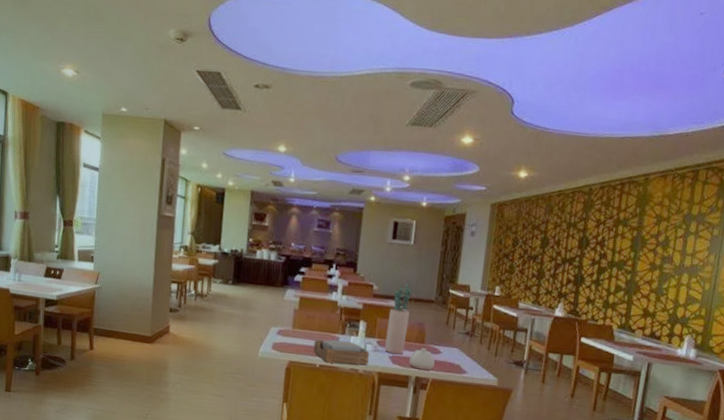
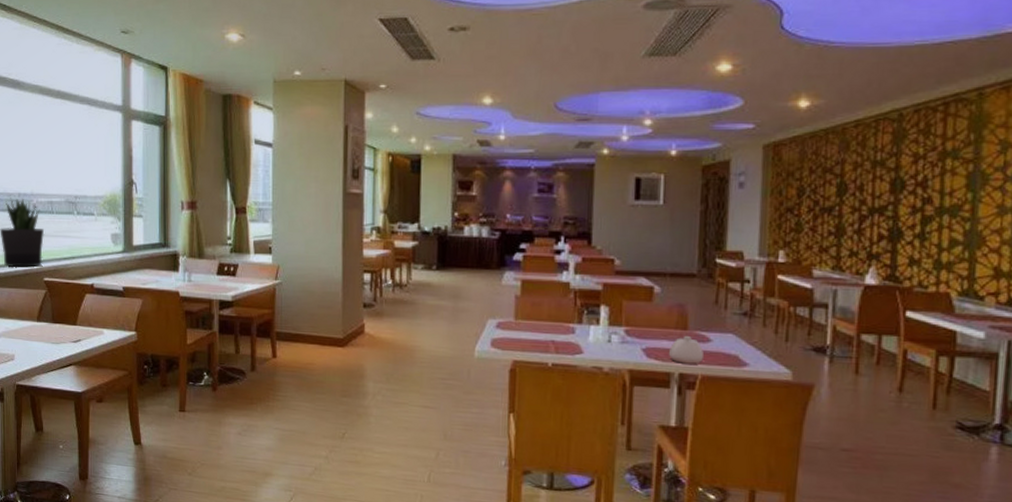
napkin holder: present [313,339,369,366] -> none [543,331,616,362]
vase: present [384,280,413,355] -> none [635,250,666,346]

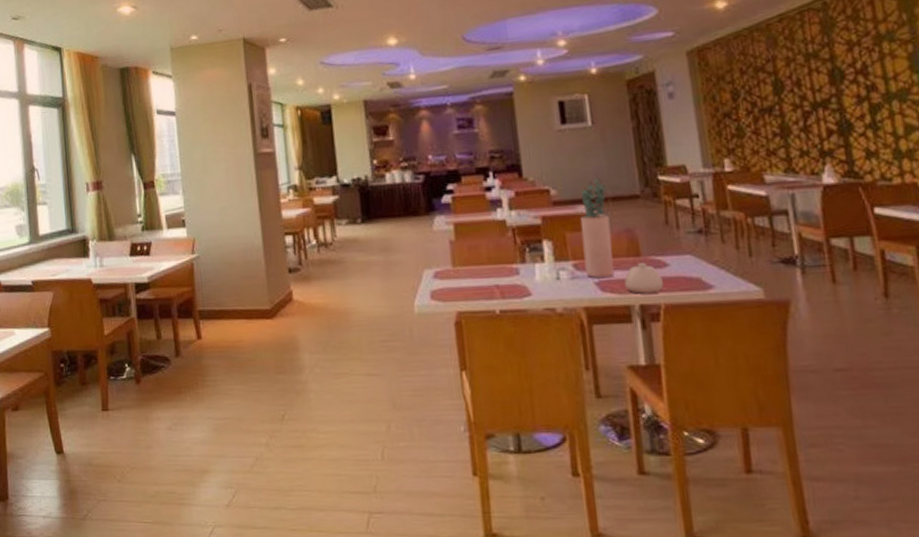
vase: none [635,250,666,346] -> present [579,174,614,279]

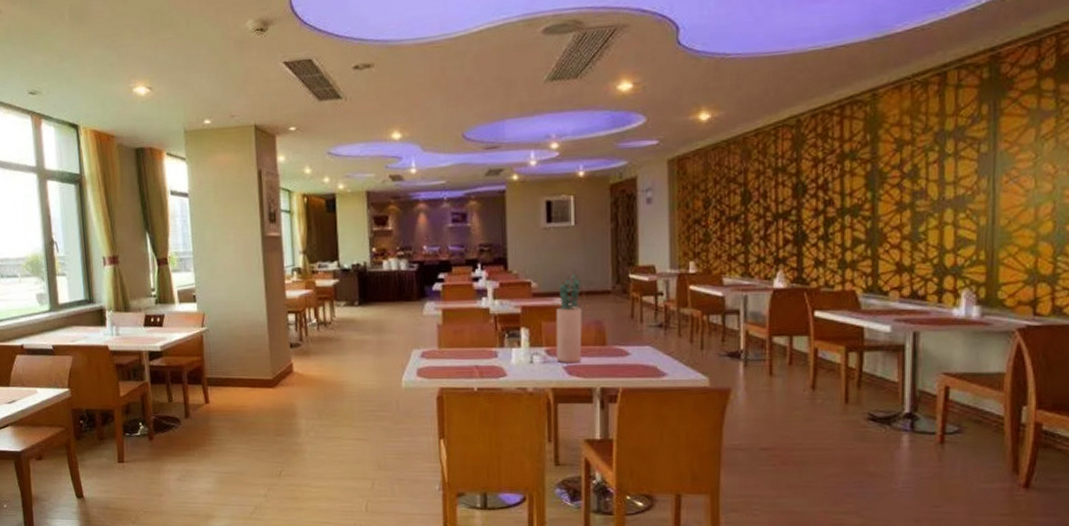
sugar bowl: present [623,262,665,294] -> none [589,350,624,378]

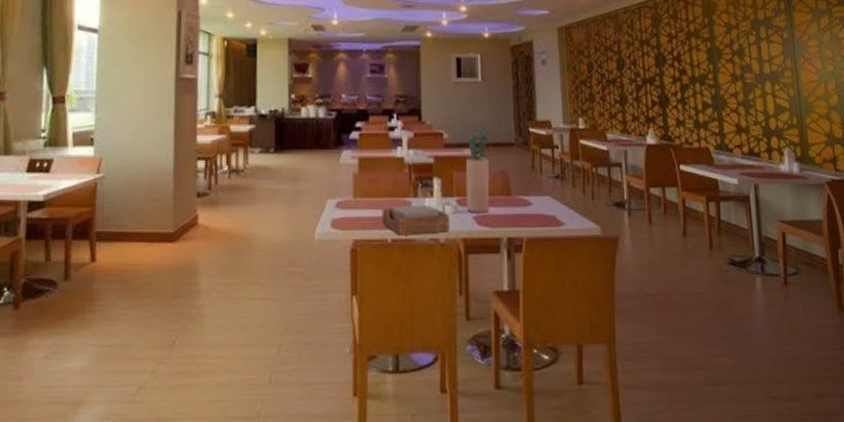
napkin holder: none [467,355,538,384] -> present [382,205,450,236]

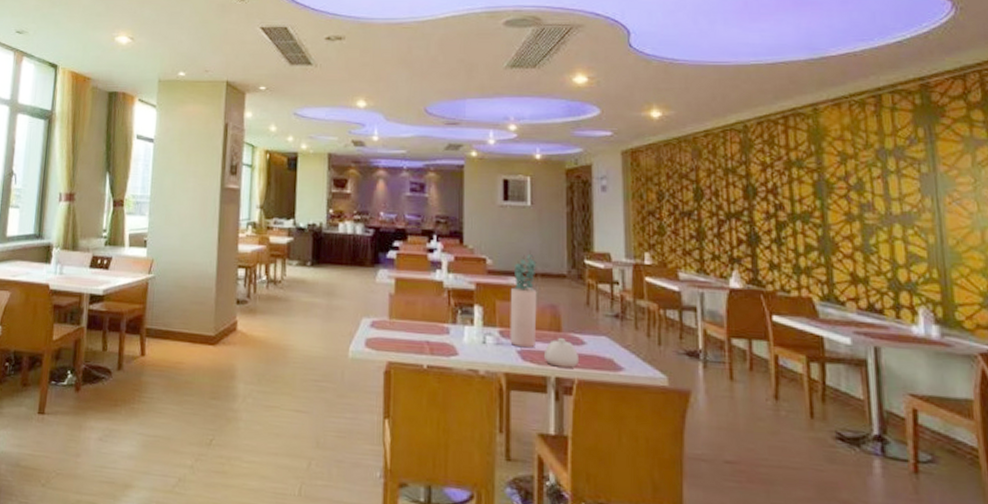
napkin holder: present [382,205,450,236] -> none [417,331,491,365]
sugar bowl: none [496,200,528,228] -> present [543,337,580,368]

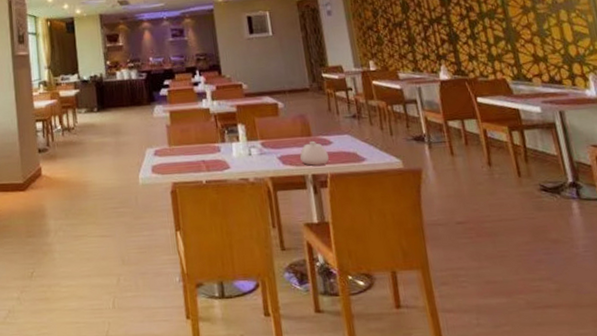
vase: present [510,250,537,348] -> none [265,72,292,154]

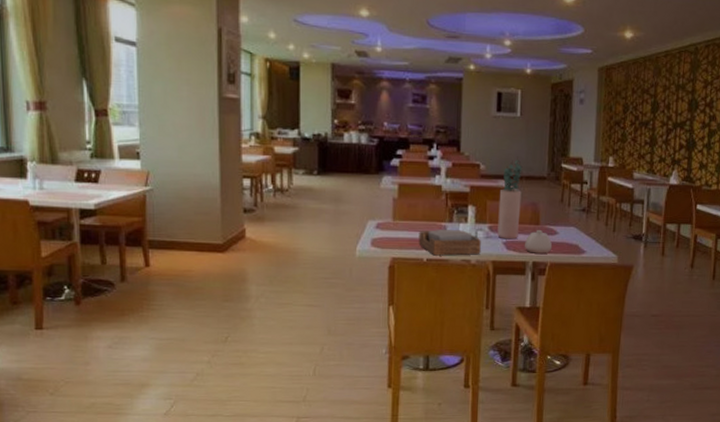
napkin holder: none [194,149,257,177] -> present [418,230,481,256]
vase: none [265,72,292,154] -> present [497,156,523,240]

